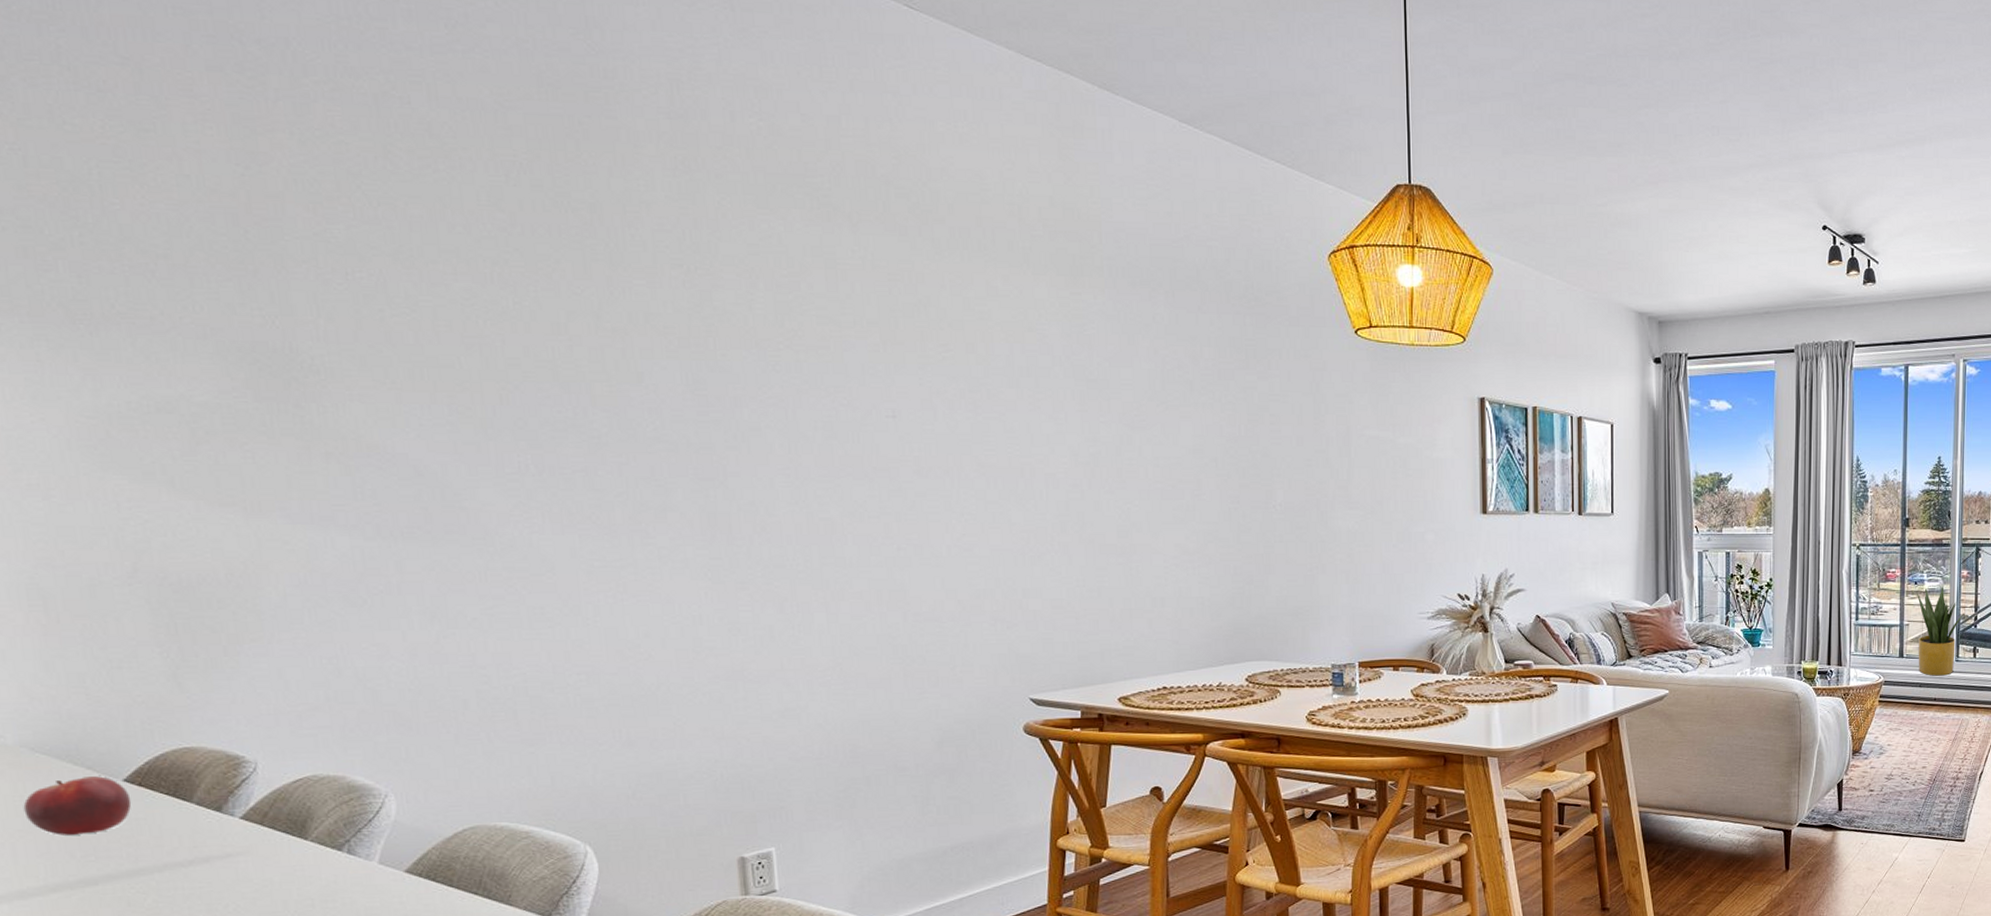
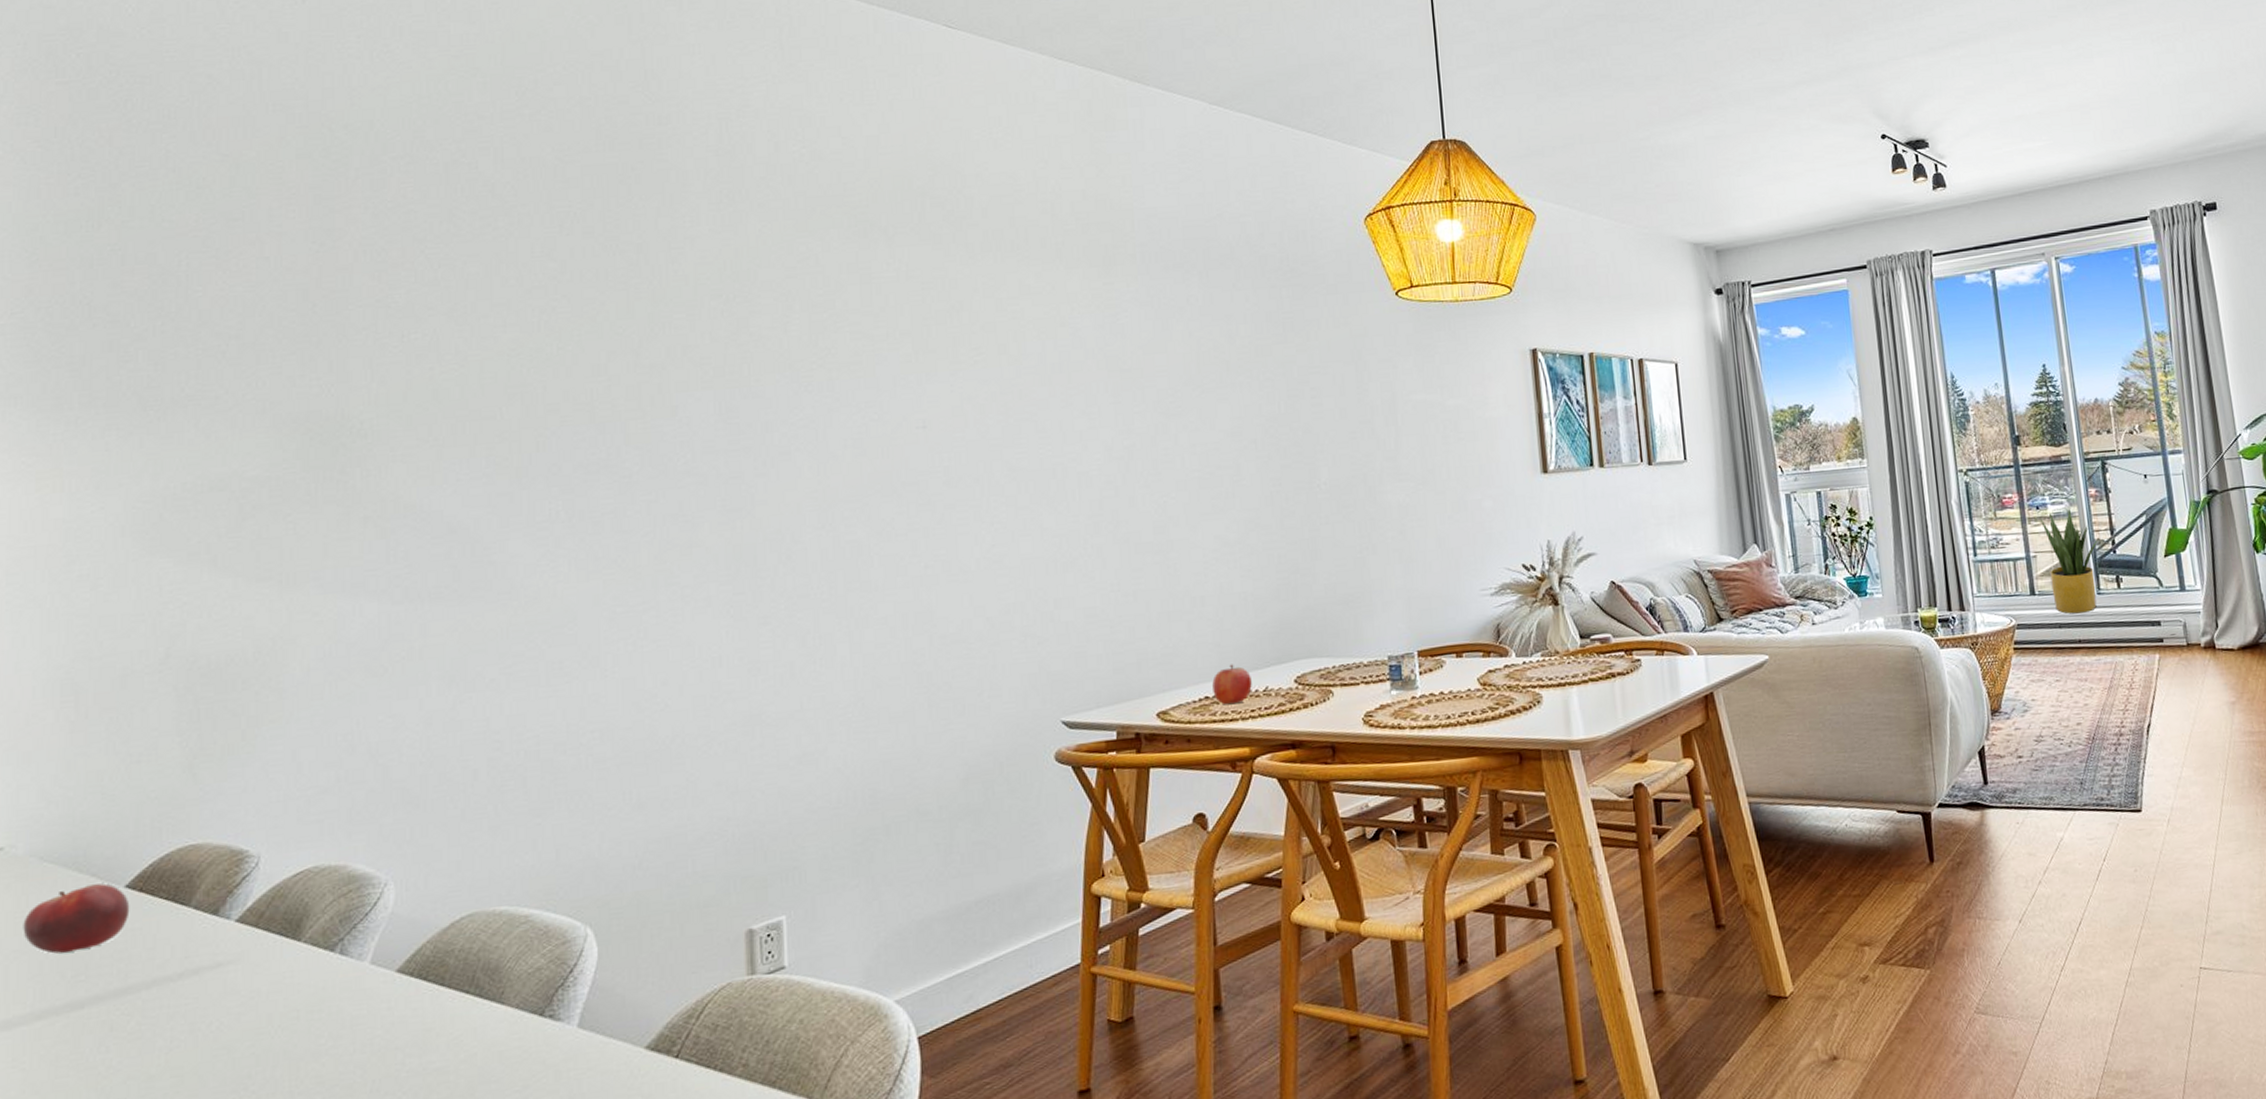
fruit: none [1170,660,1207,696] -> present [1212,664,1252,705]

